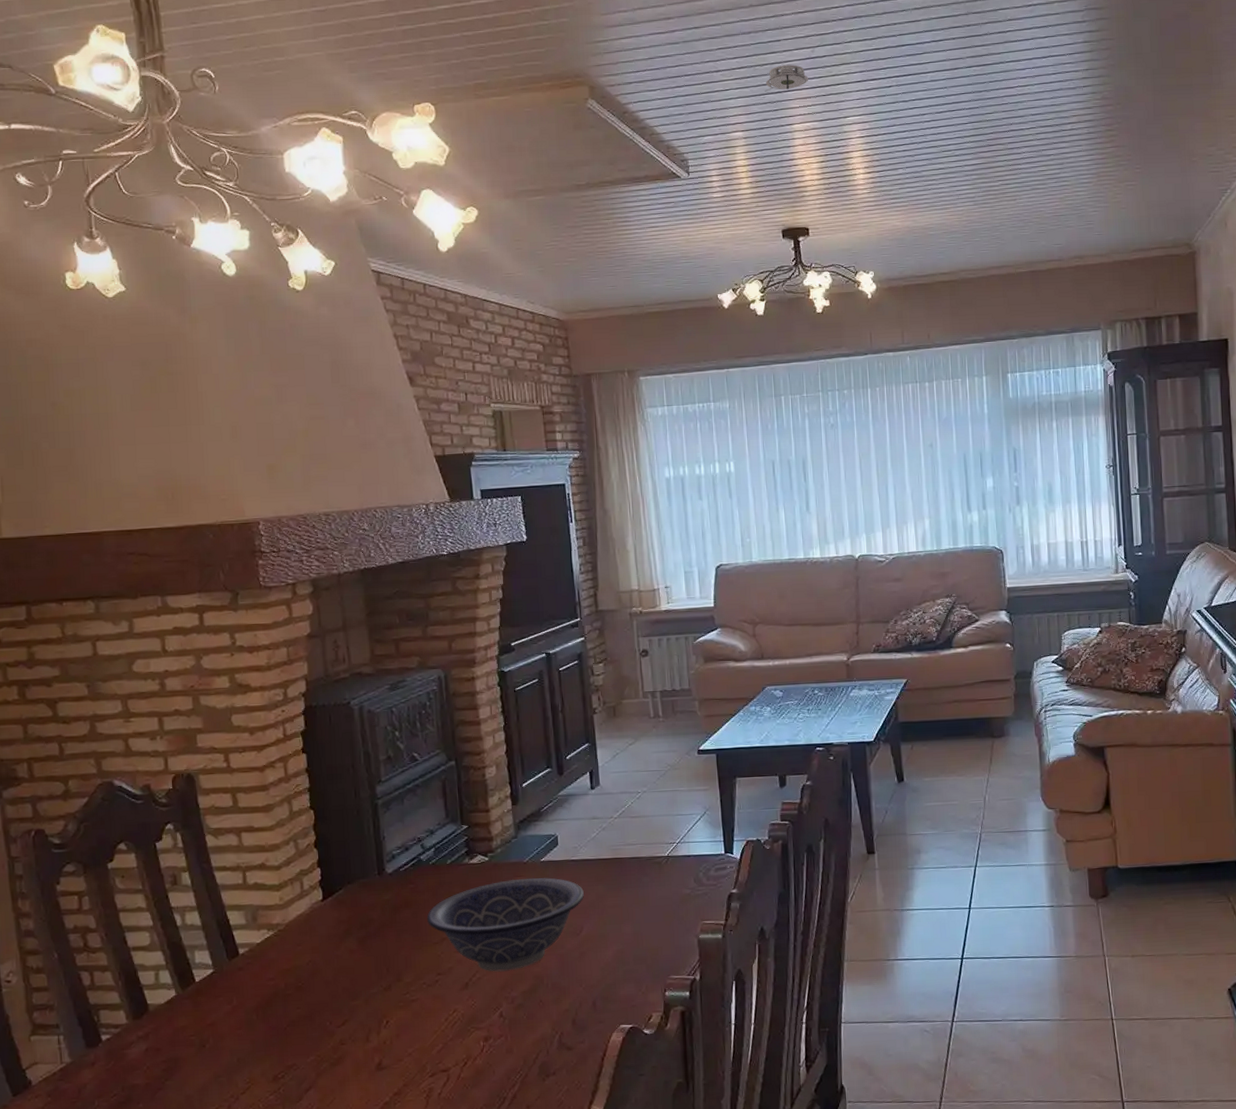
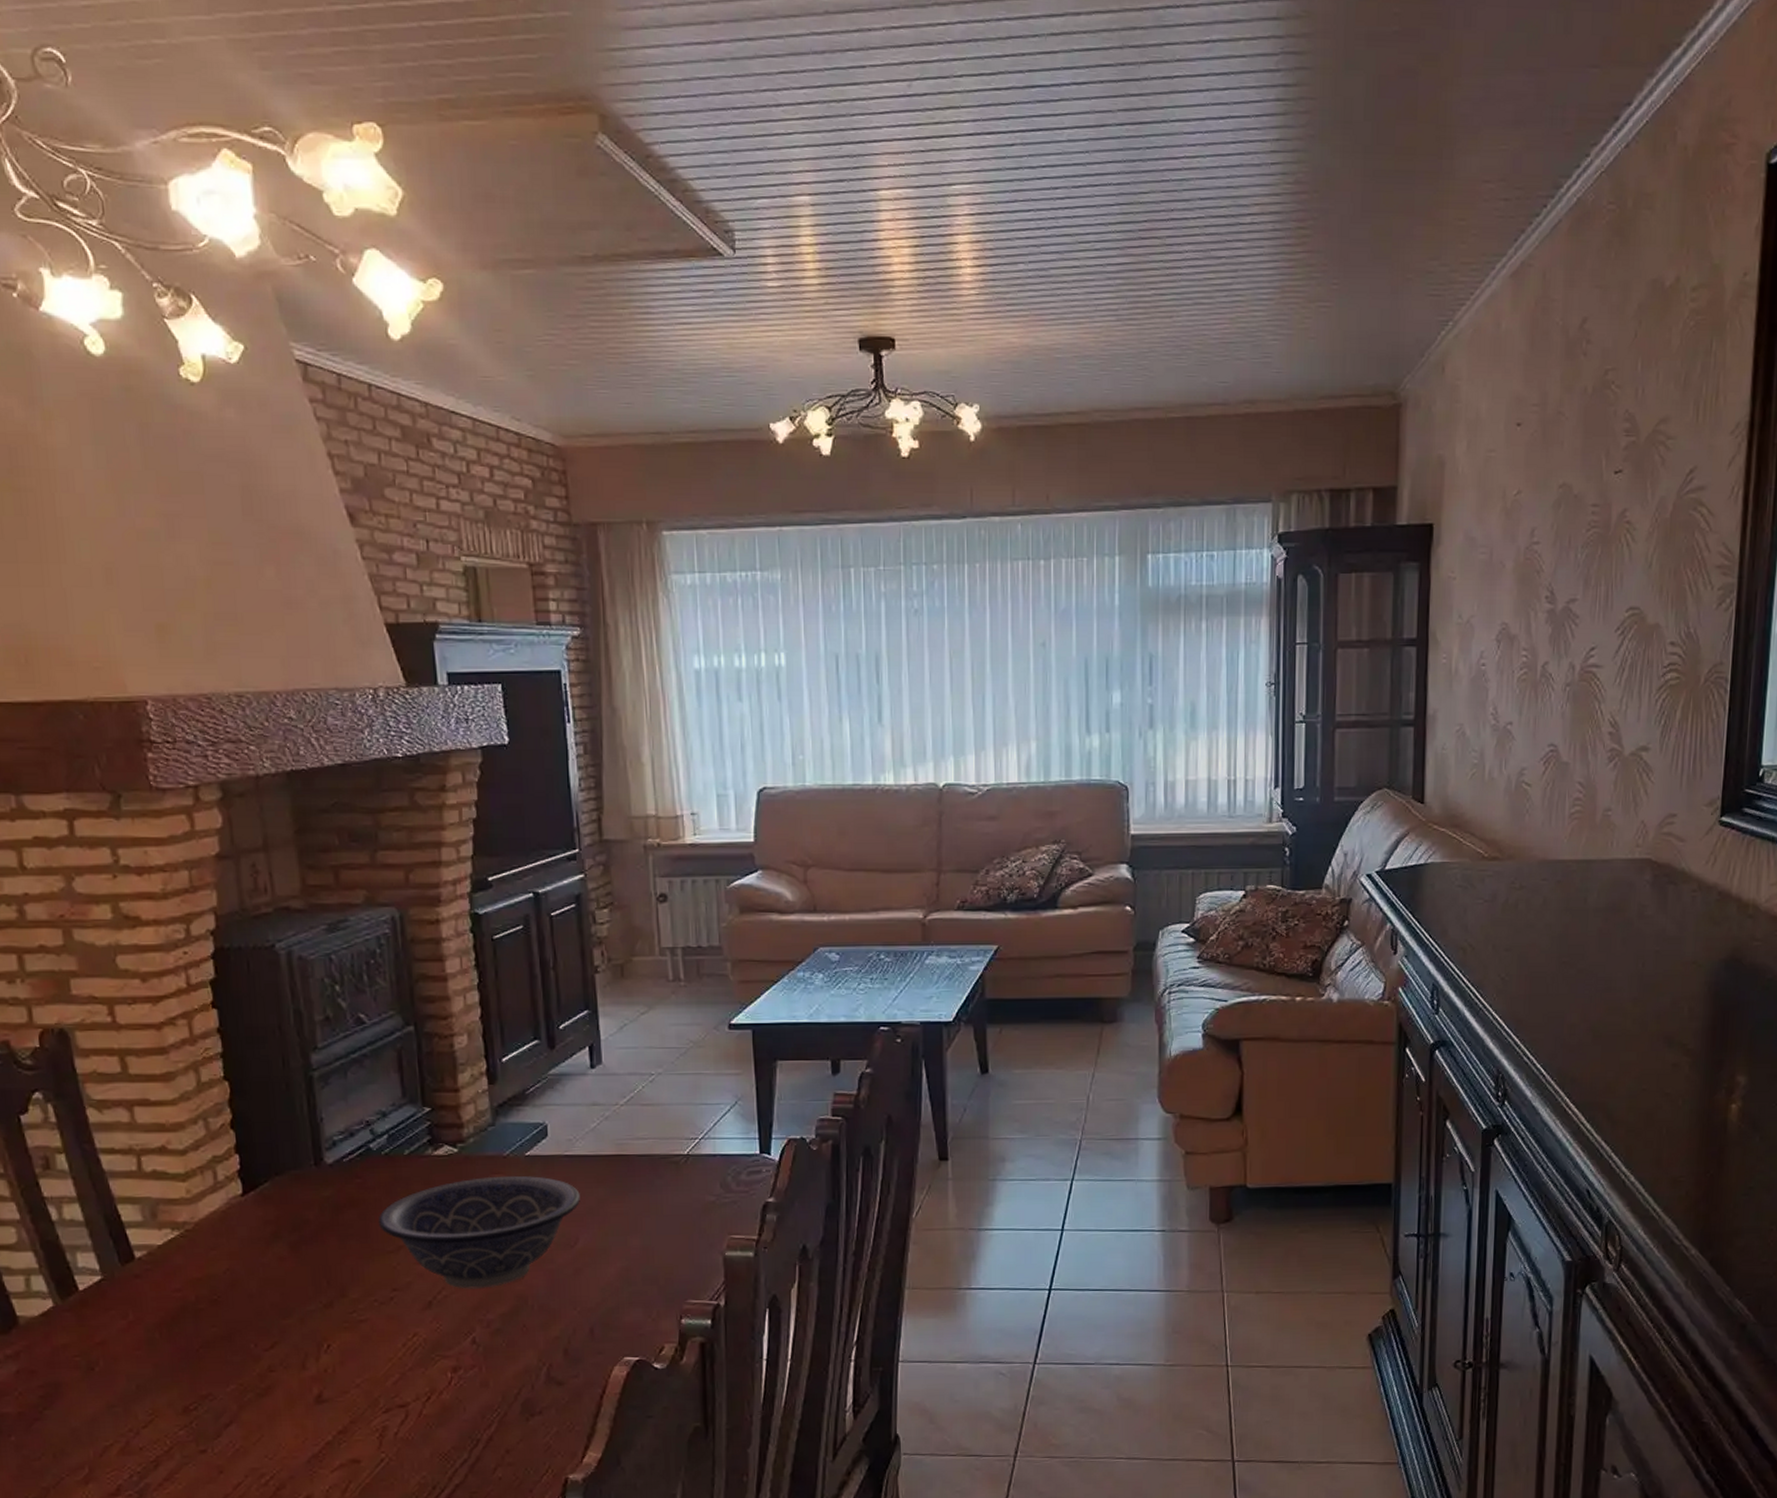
smoke detector: present [765,65,809,92] -> none [842,103,903,140]

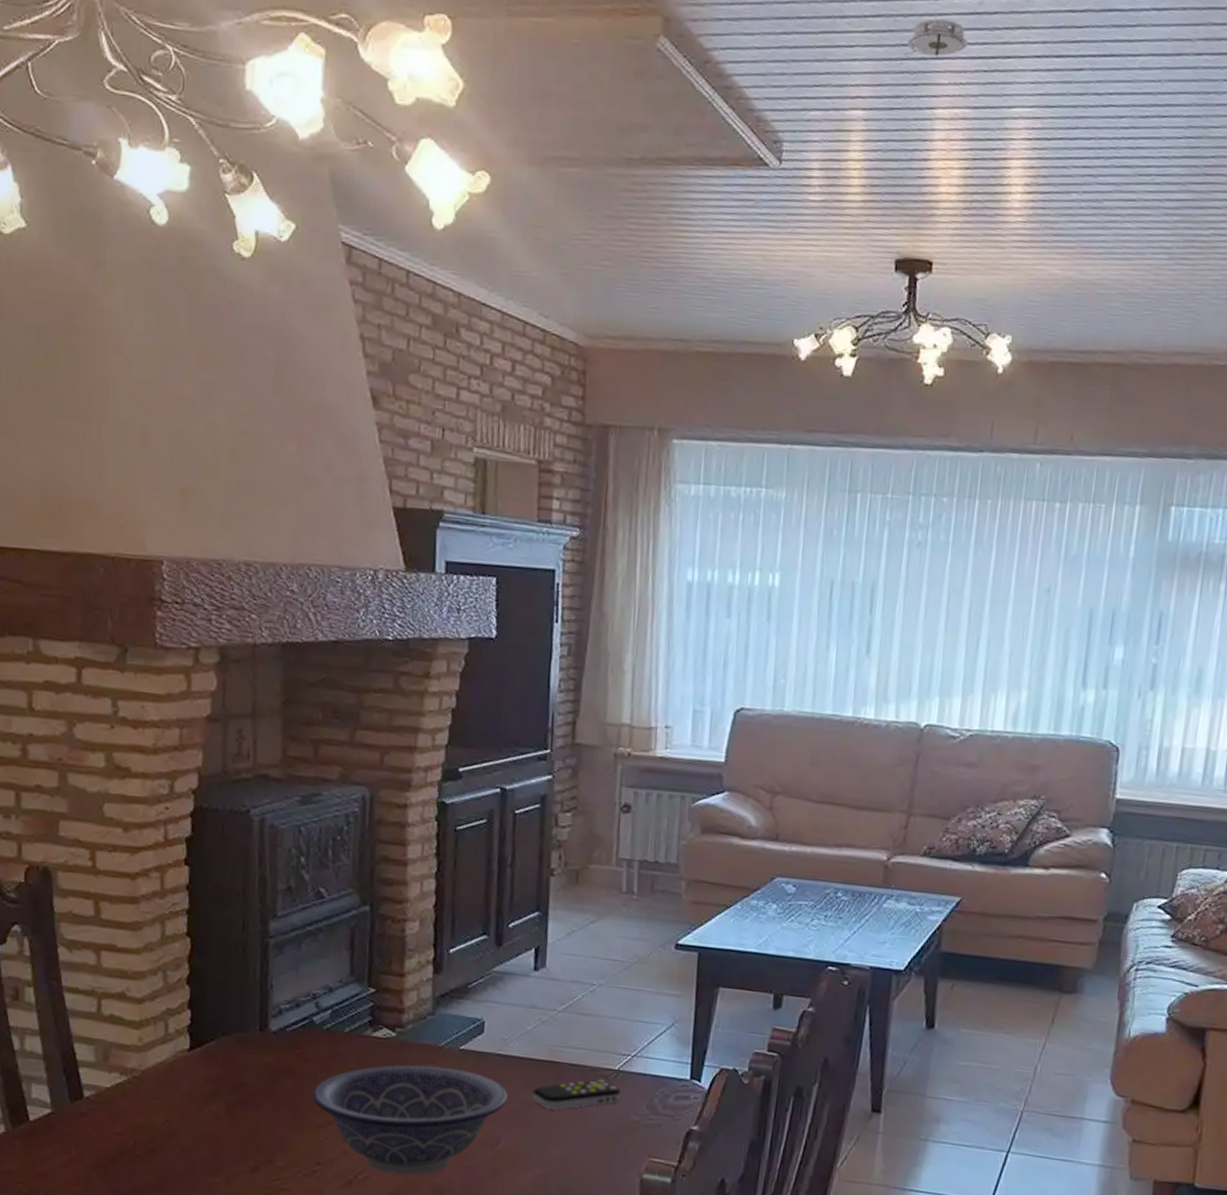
remote control: none [605,1166,693,1202] -> present [532,1079,621,1110]
smoke detector: none [842,103,903,140] -> present [904,19,969,57]

